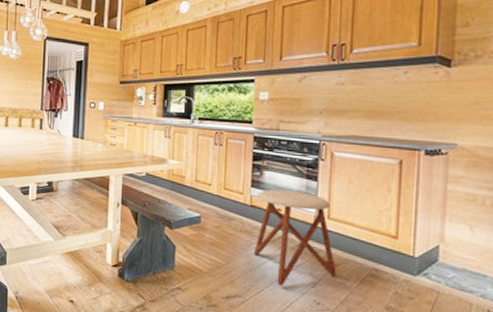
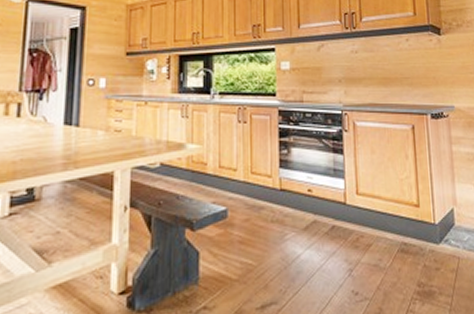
stool: present [254,189,336,286] -> none [286,167,370,281]

